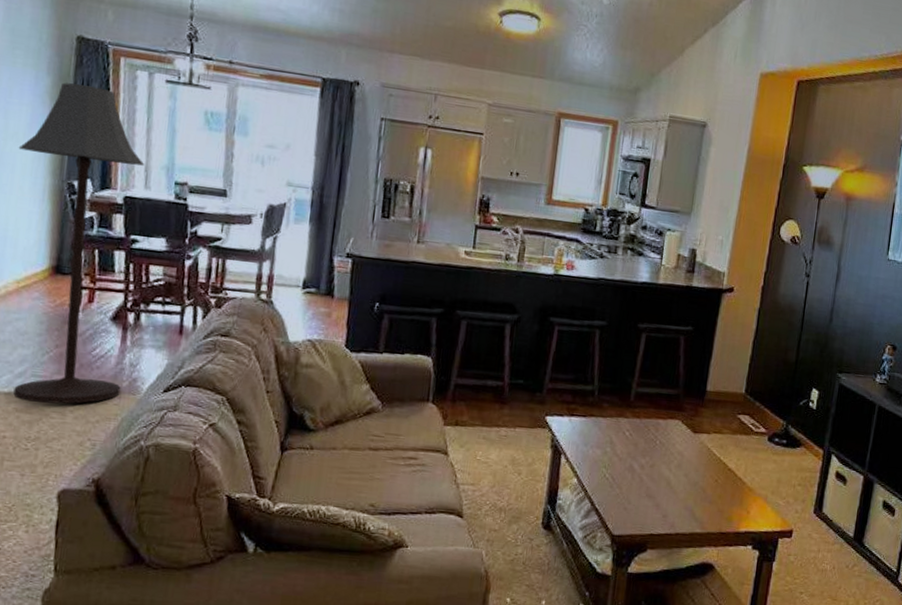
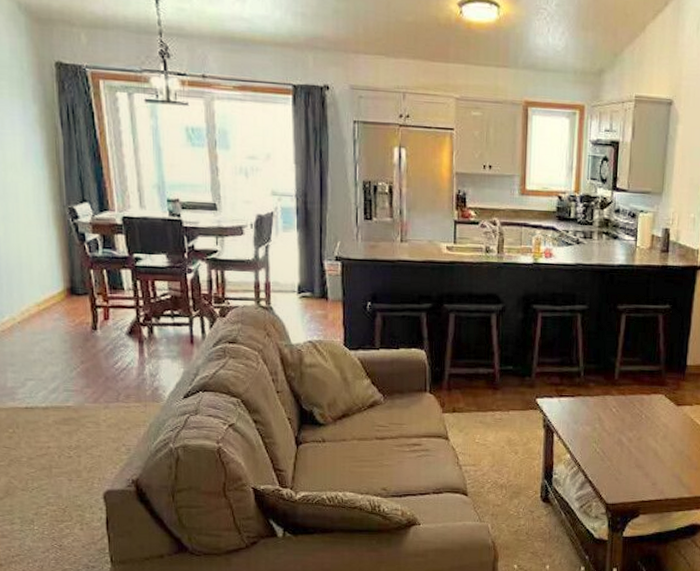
floor lamp: present [13,82,145,404] -> none [18,110,145,415]

